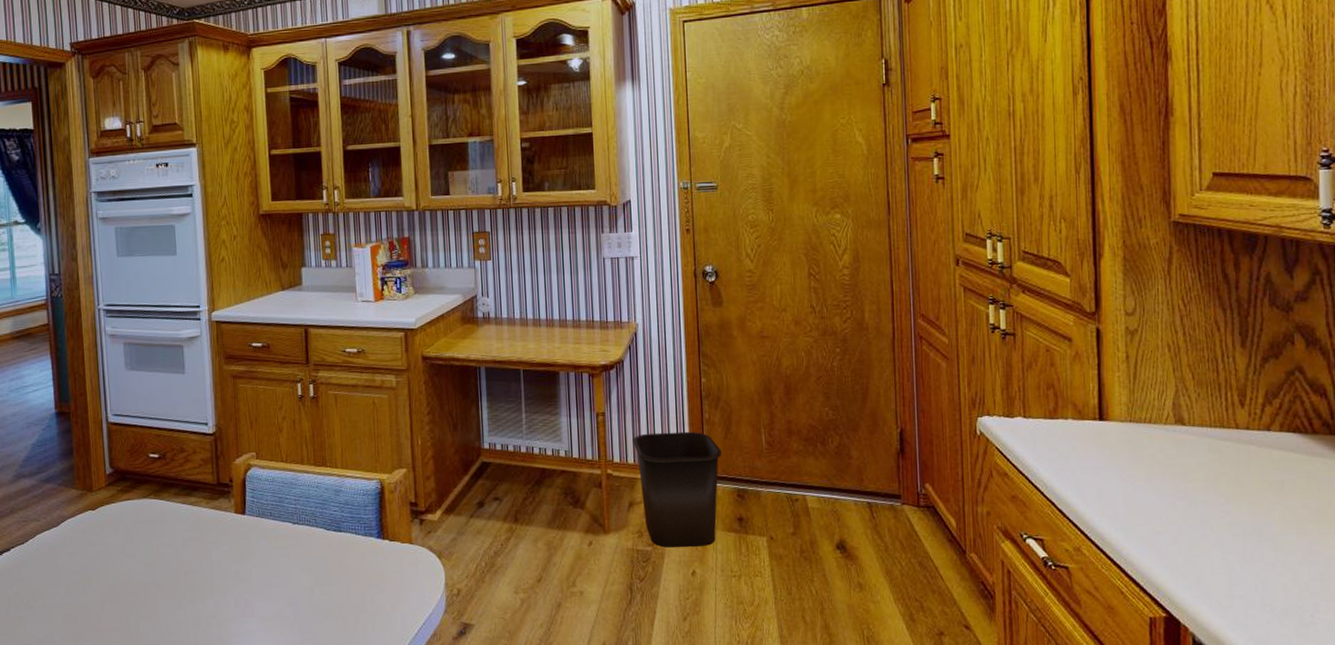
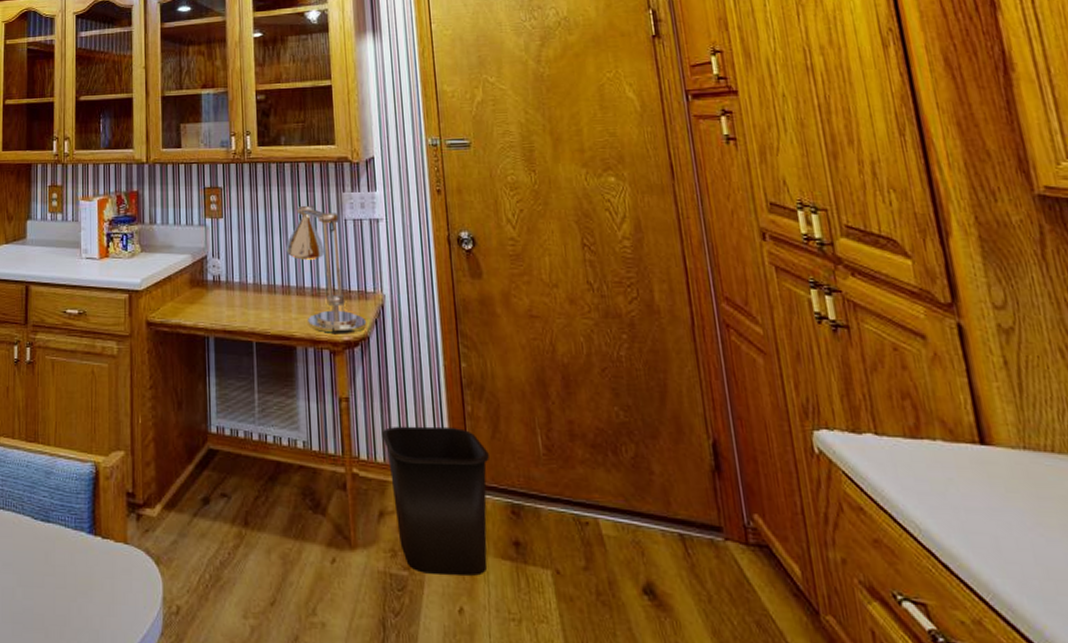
desk lamp: none [548,246,622,360] -> present [285,205,367,335]

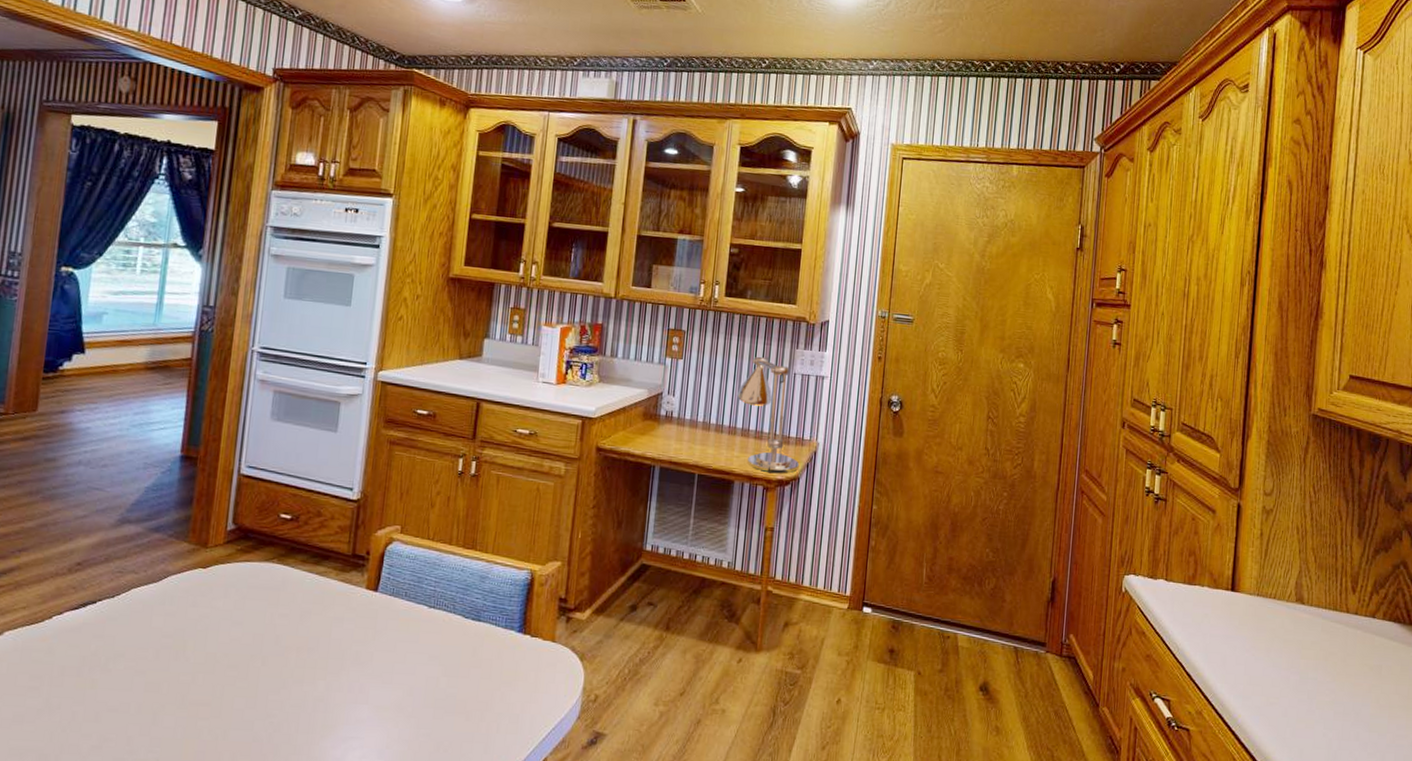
waste bin: present [382,426,489,576] -> none [797,553,883,675]

